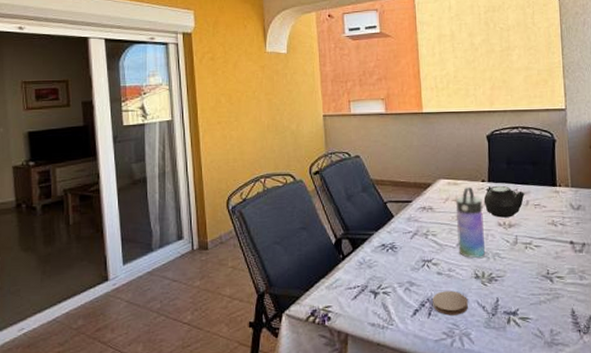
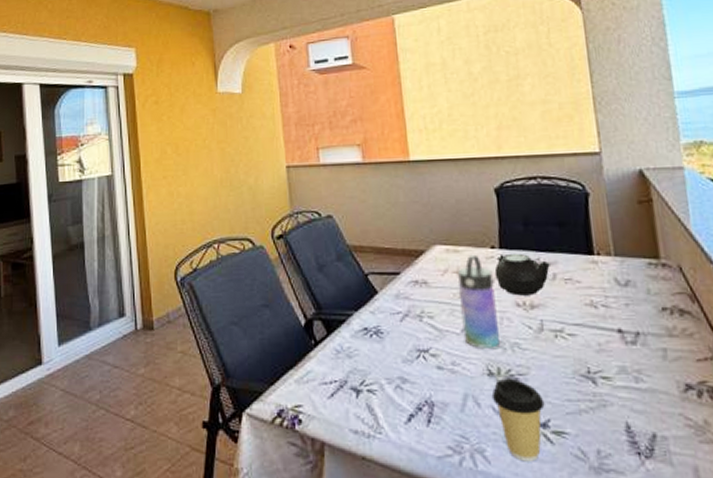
coaster: present [433,290,468,316] -> none [432,391,480,424]
coffee cup: none [477,279,516,341] -> present [491,377,545,462]

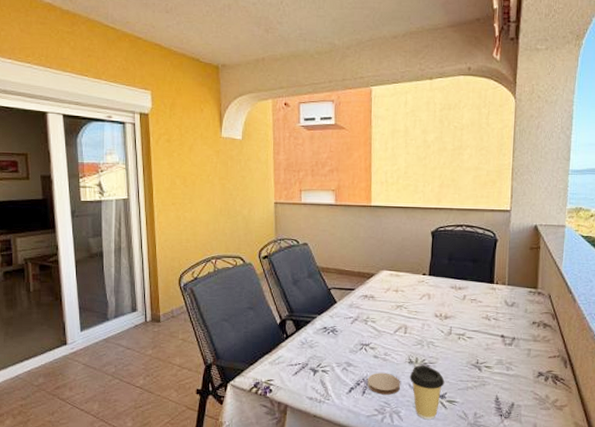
coaster: none [432,391,480,424] -> present [367,373,400,395]
water bottle: present [457,254,501,348] -> none [395,278,422,345]
teapot: present [494,253,552,296] -> none [423,279,464,310]

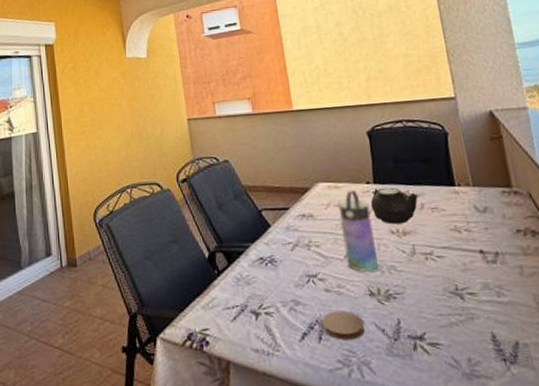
water bottle: none [395,278,422,345] -> present [338,189,379,272]
coffee cup: present [409,365,445,420] -> none [373,297,421,371]
teapot: none [423,279,464,310] -> present [370,187,419,224]

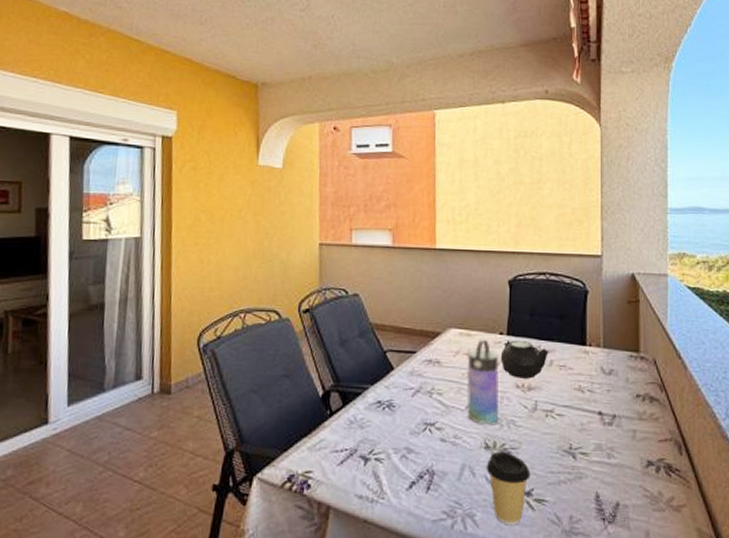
coaster: present [322,310,365,340] -> none [433,461,474,492]
coffee cup: none [373,297,421,371] -> present [486,451,531,526]

